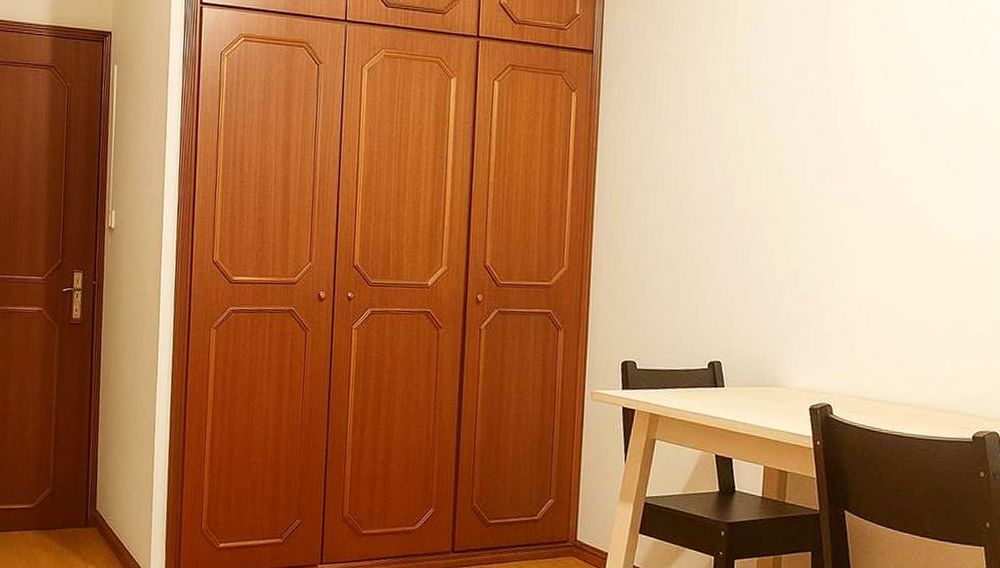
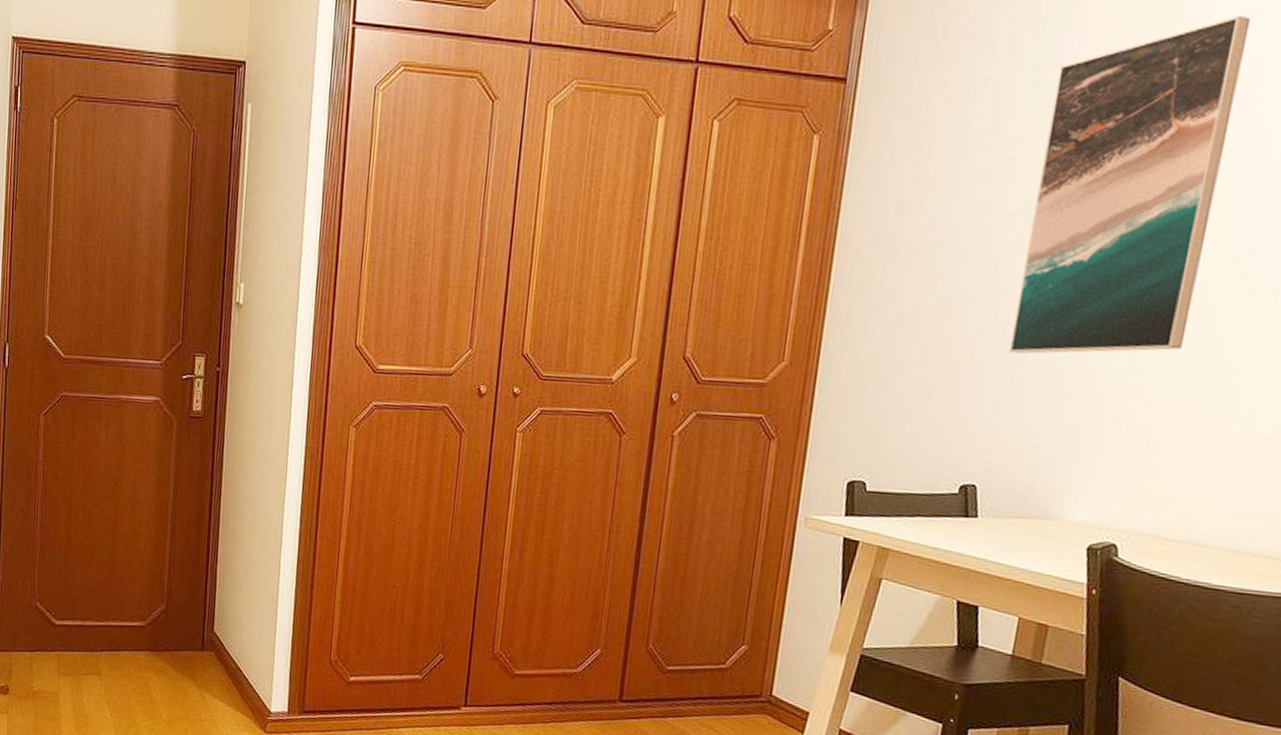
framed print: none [734,8,881,258] -> present [1009,14,1252,354]

